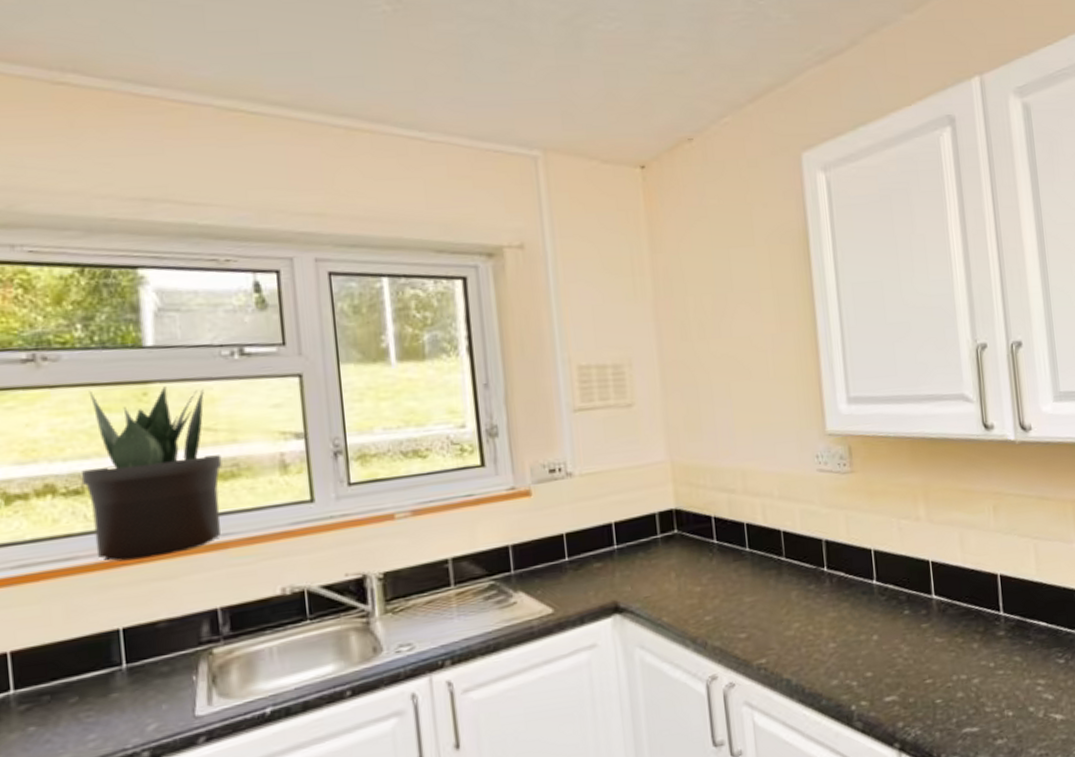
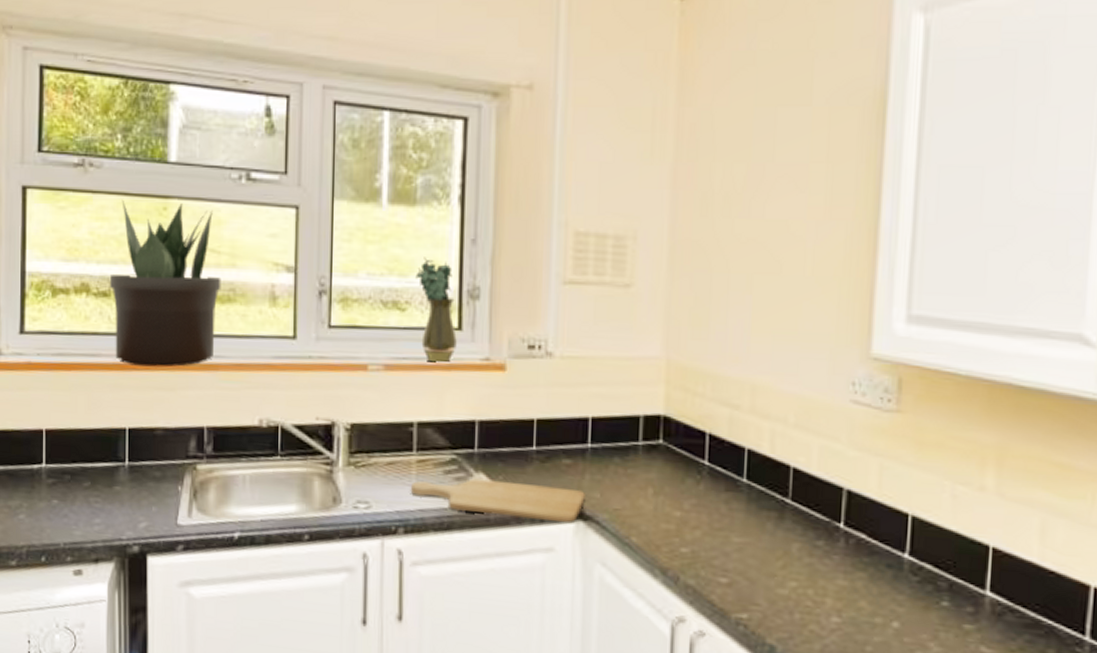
vase: none [433,405,482,501] -> present [415,257,457,363]
chopping board: none [452,587,618,632] -> present [410,478,585,522]

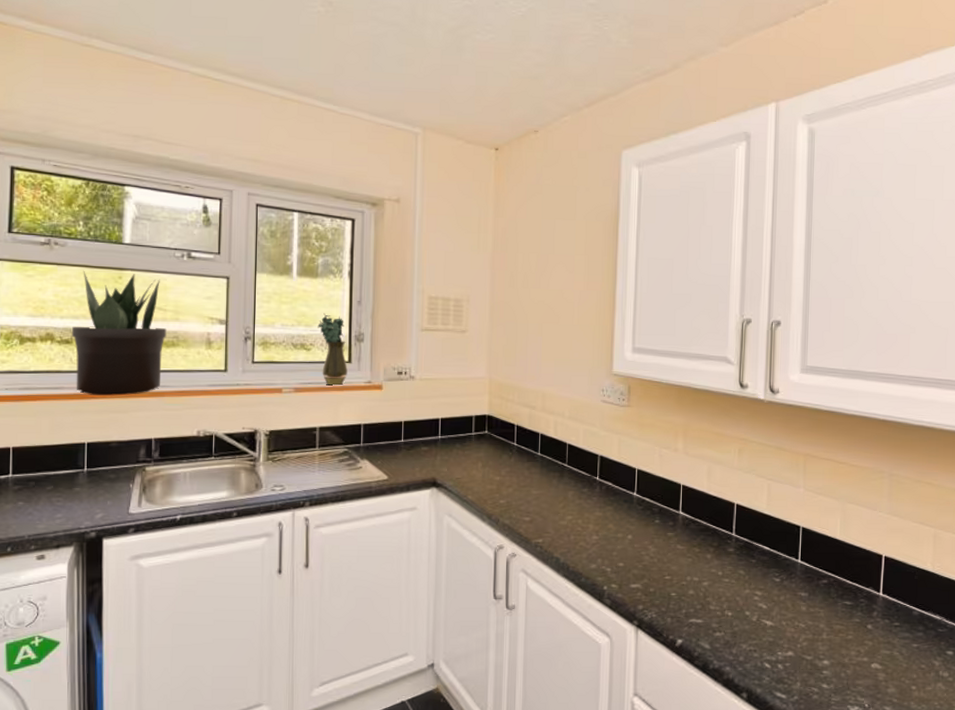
chopping board: present [410,478,585,522] -> none [314,464,437,490]

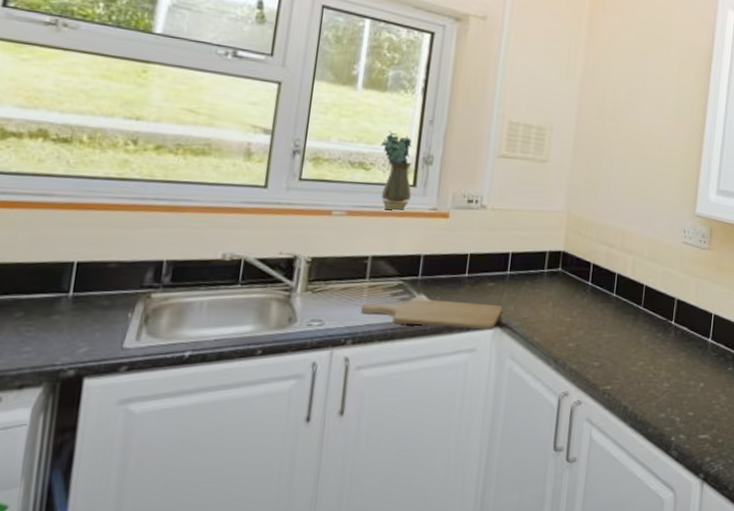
planter: present [72,270,167,396] -> none [70,59,198,208]
chopping board: none [314,464,437,490] -> present [360,299,503,329]

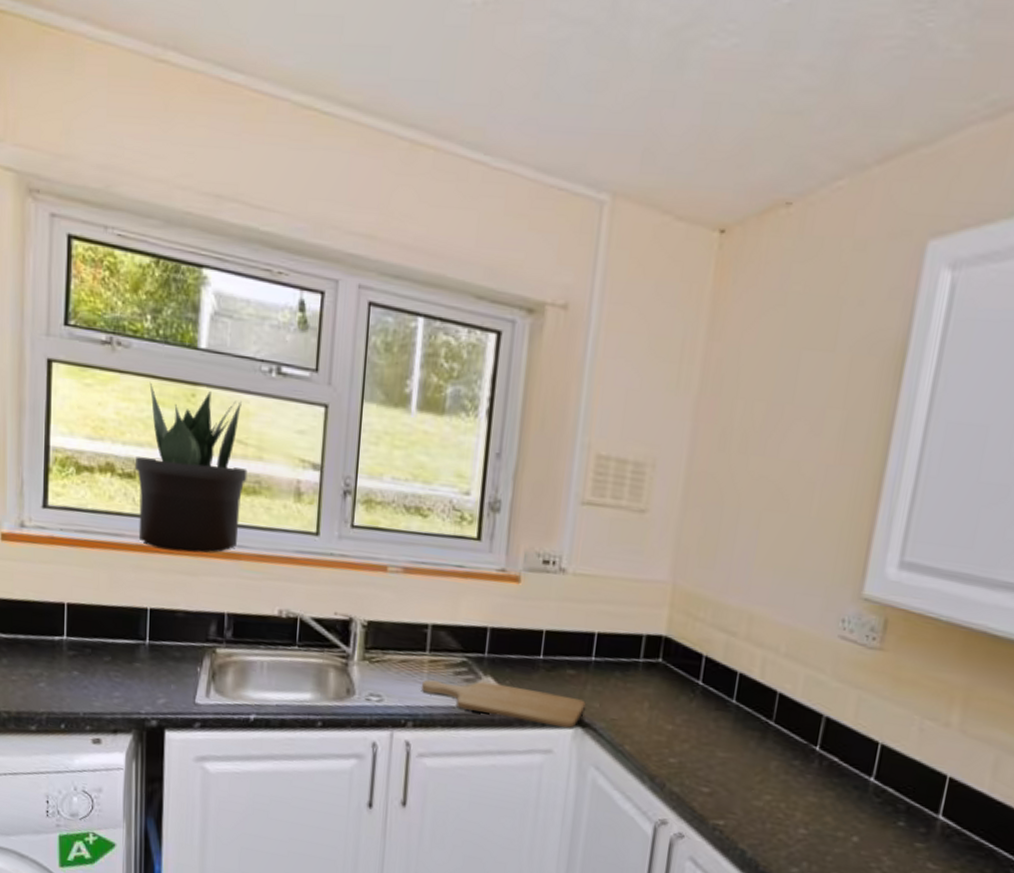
planter: none [70,59,198,208] -> present [136,382,248,554]
vase: present [381,130,412,211] -> none [439,466,476,571]

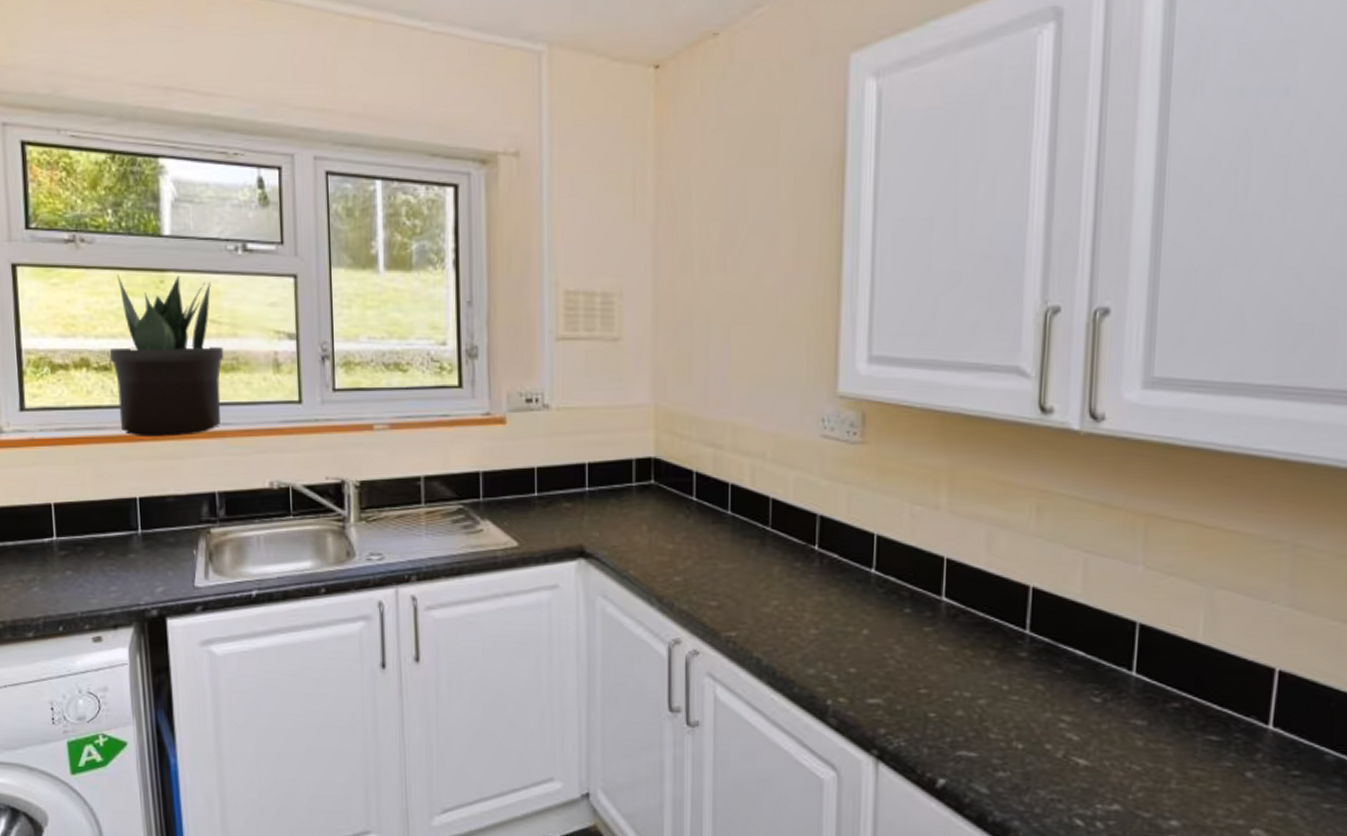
chopping board: present [421,679,586,728] -> none [420,525,585,561]

